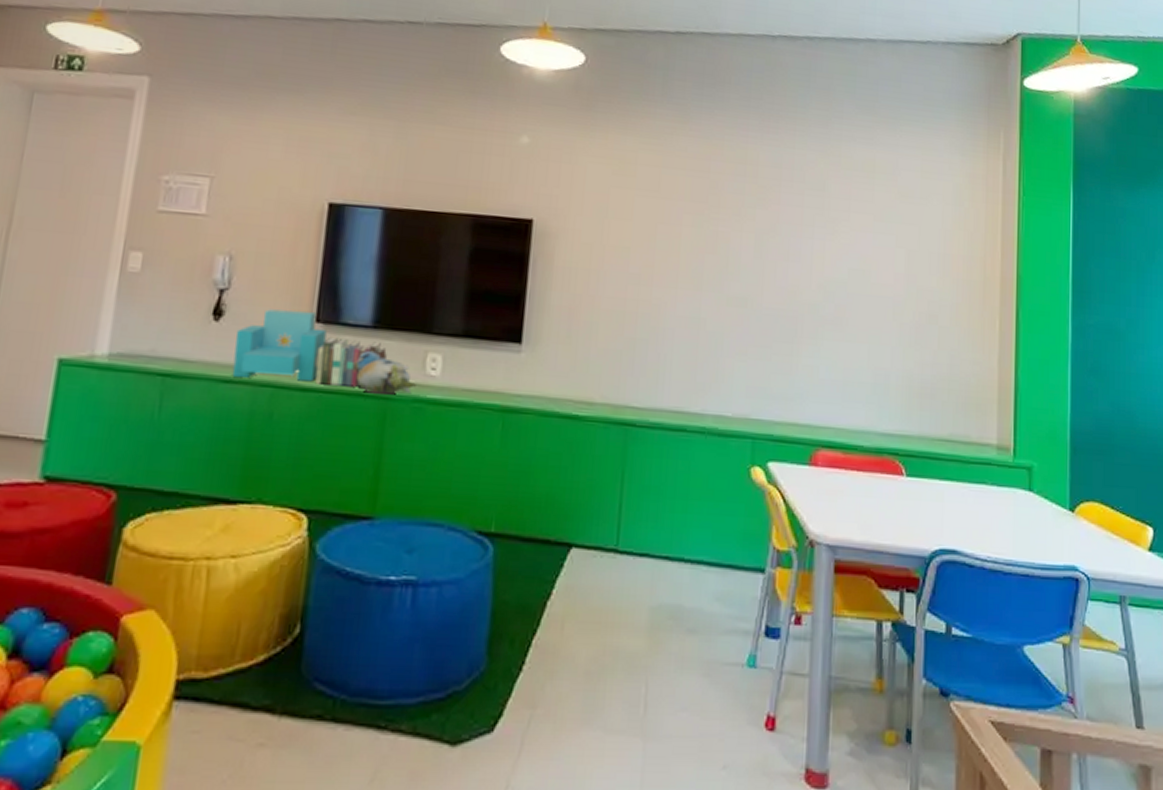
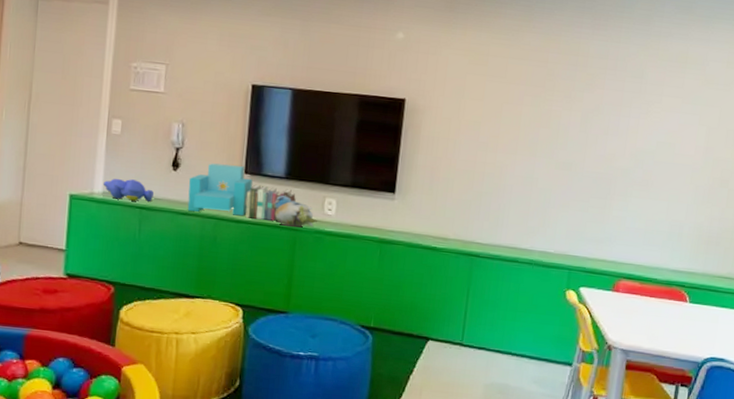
bear: none [110,333,184,366] -> present [103,178,154,202]

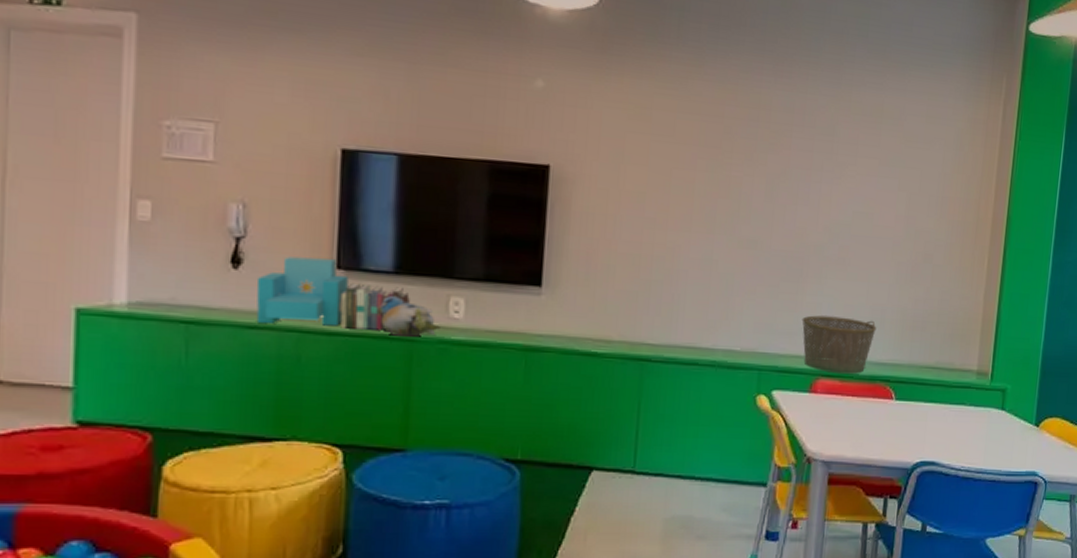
bear: present [103,178,154,202] -> none [128,282,205,313]
basket: none [608,227,675,279] -> present [802,315,877,375]

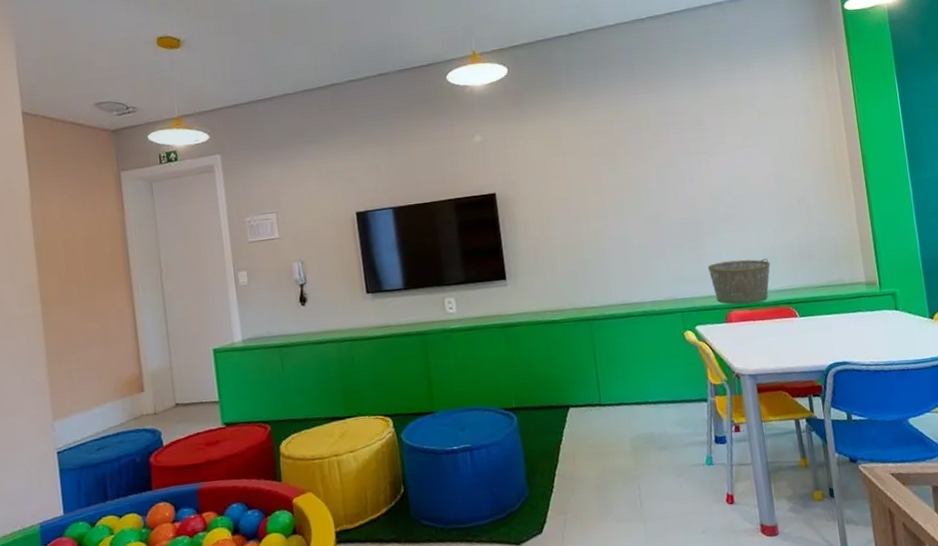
armchair: present [256,256,349,326] -> none [317,287,377,339]
books: present [340,284,410,330] -> none [373,298,418,334]
plush toy: present [378,296,440,337] -> none [398,305,442,333]

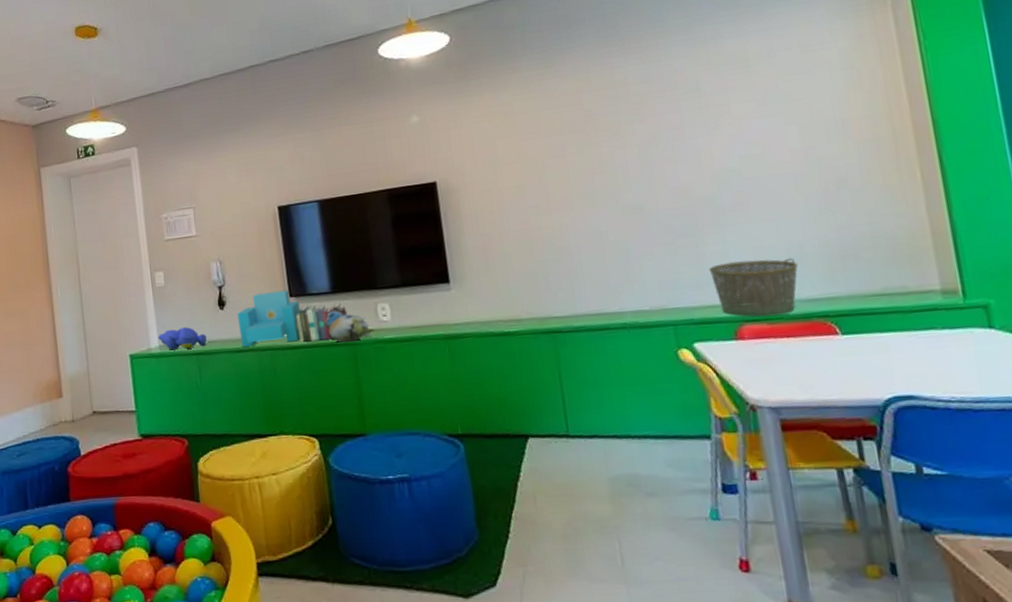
bear: none [241,322,289,344] -> present [158,327,207,350]
armchair: none [317,287,377,339] -> present [237,290,301,347]
books: none [373,298,418,334] -> present [297,303,347,342]
plush toy: none [398,305,442,333] -> present [324,311,374,342]

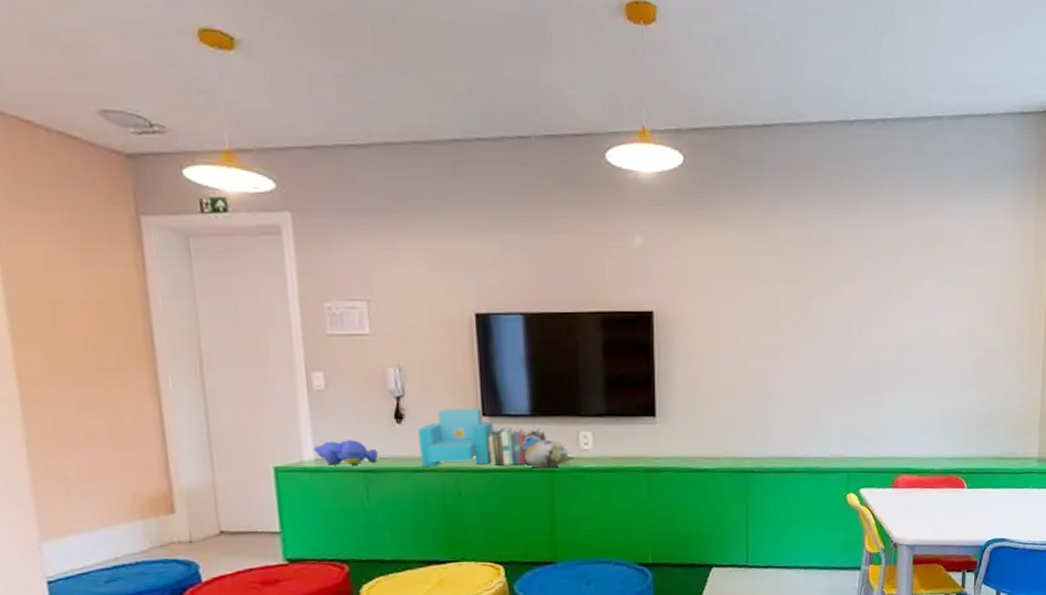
basket: present [708,257,798,318] -> none [881,421,947,471]

